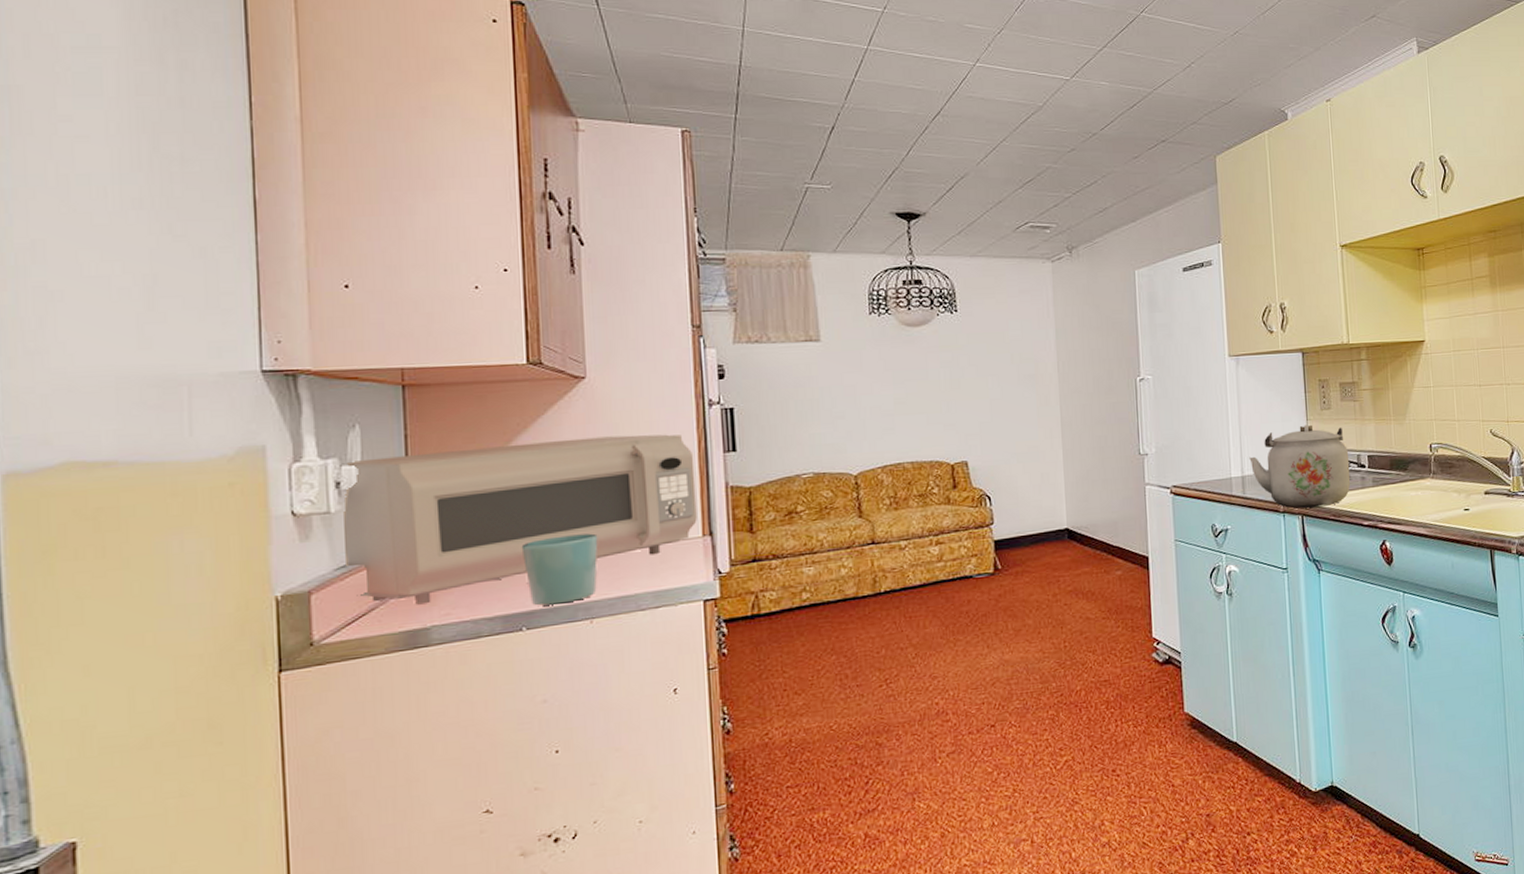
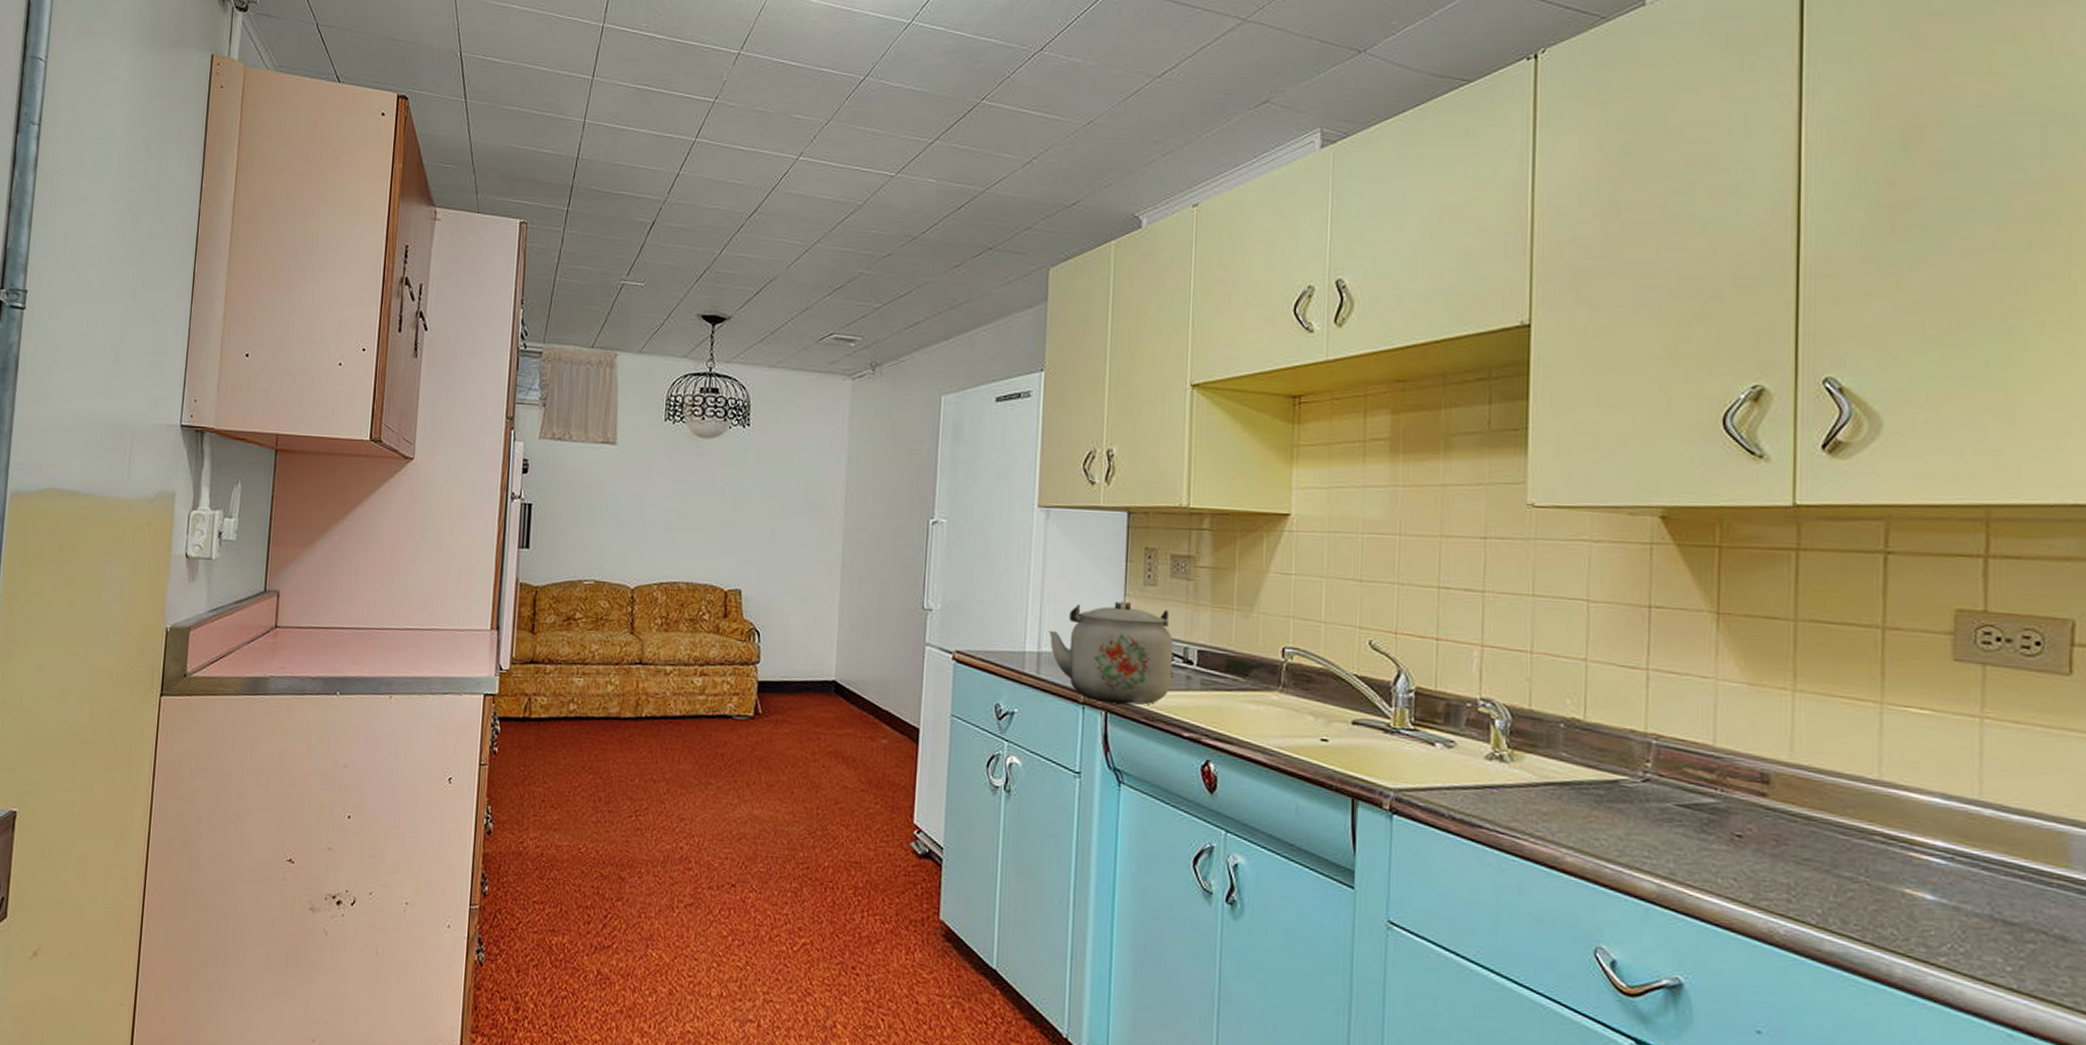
microwave: present [344,434,697,605] -> none [217,514,493,655]
mug: present [521,533,599,606] -> none [344,609,406,675]

